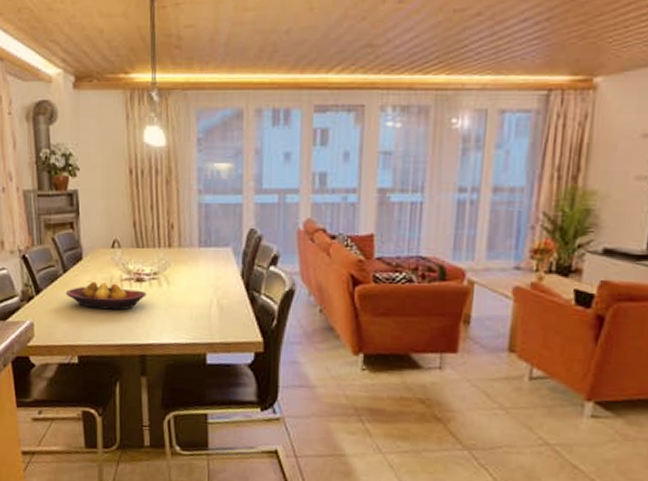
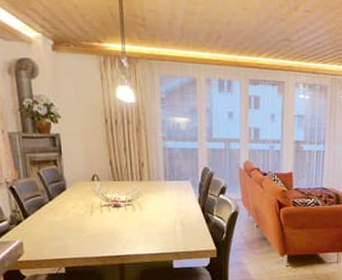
fruit bowl: present [65,282,147,311] -> none [51,208,123,230]

